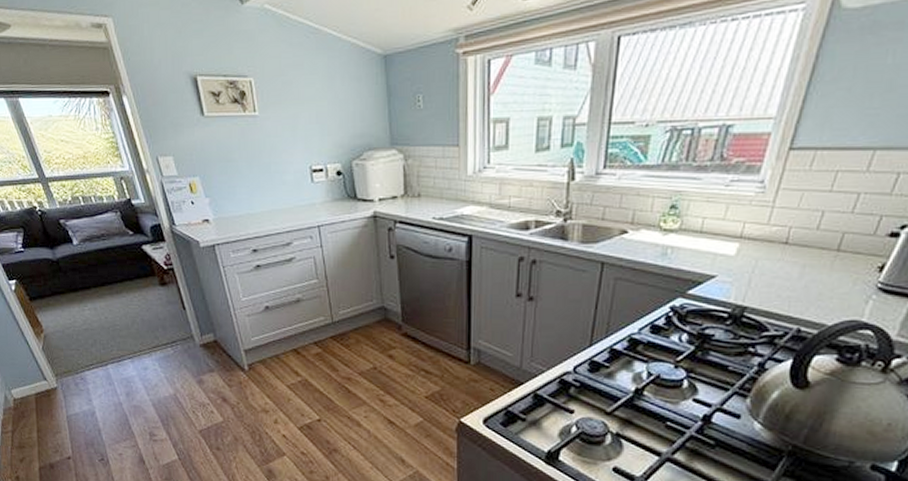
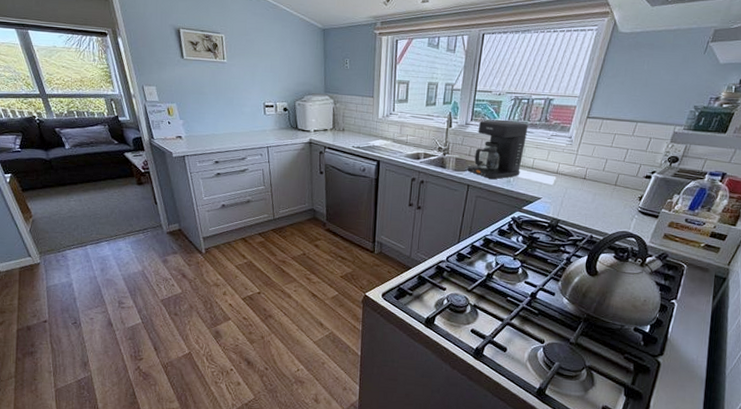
coffee maker: none [600,164,693,253] -> present [467,120,528,180]

